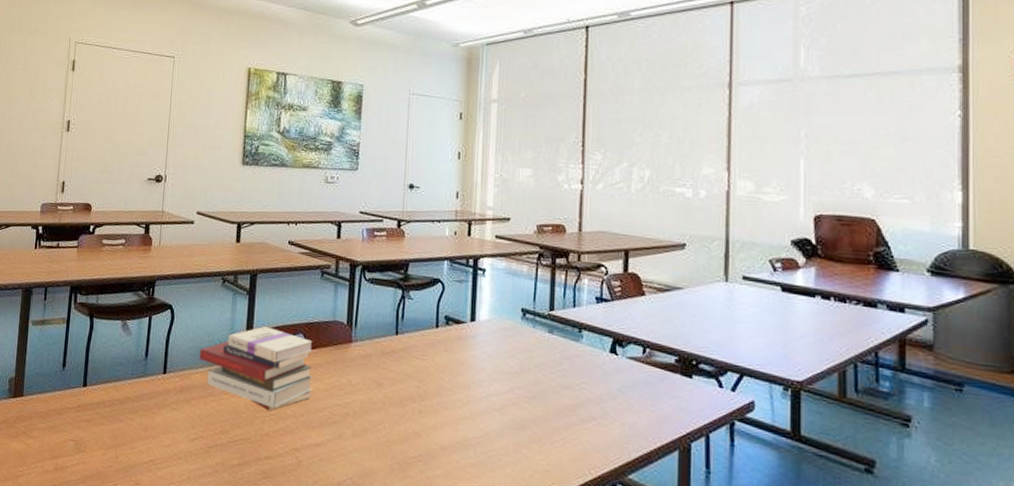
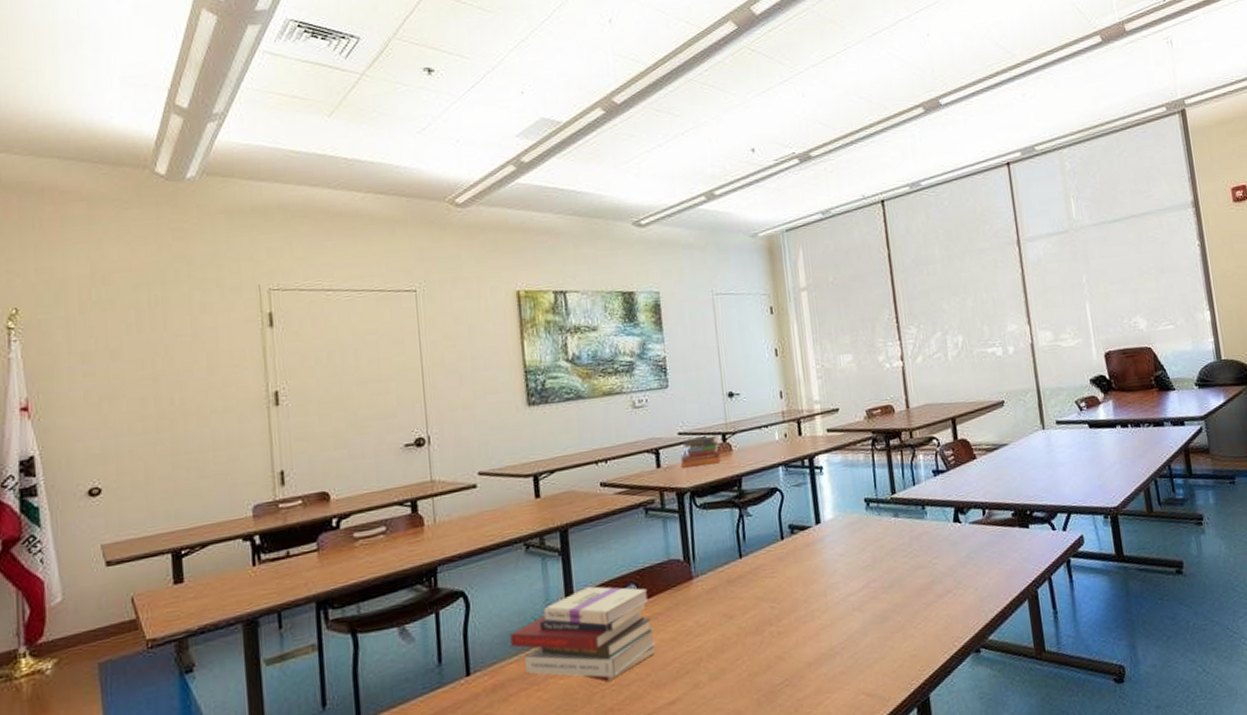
books: none [358,218,394,246] -> present [681,435,721,468]

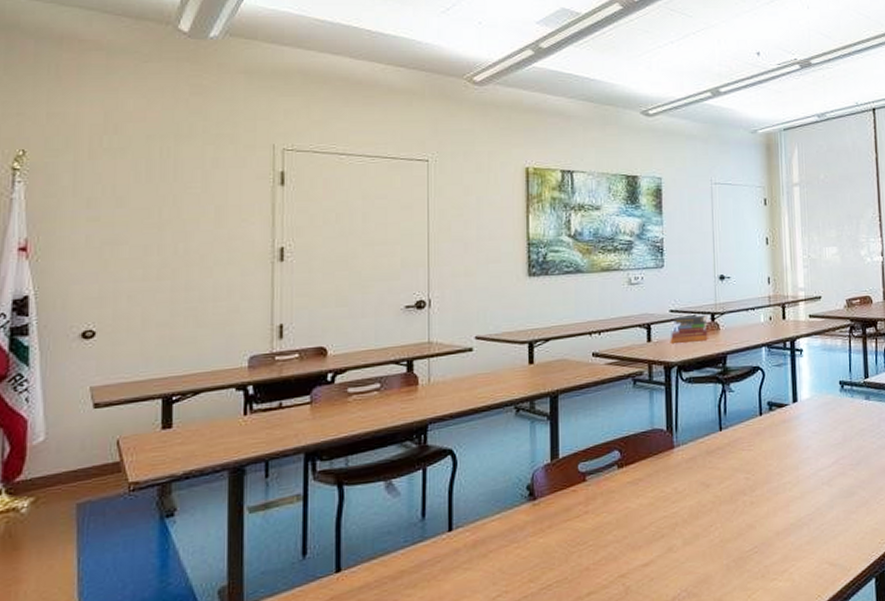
books: present [510,586,656,681] -> none [495,450,635,542]

